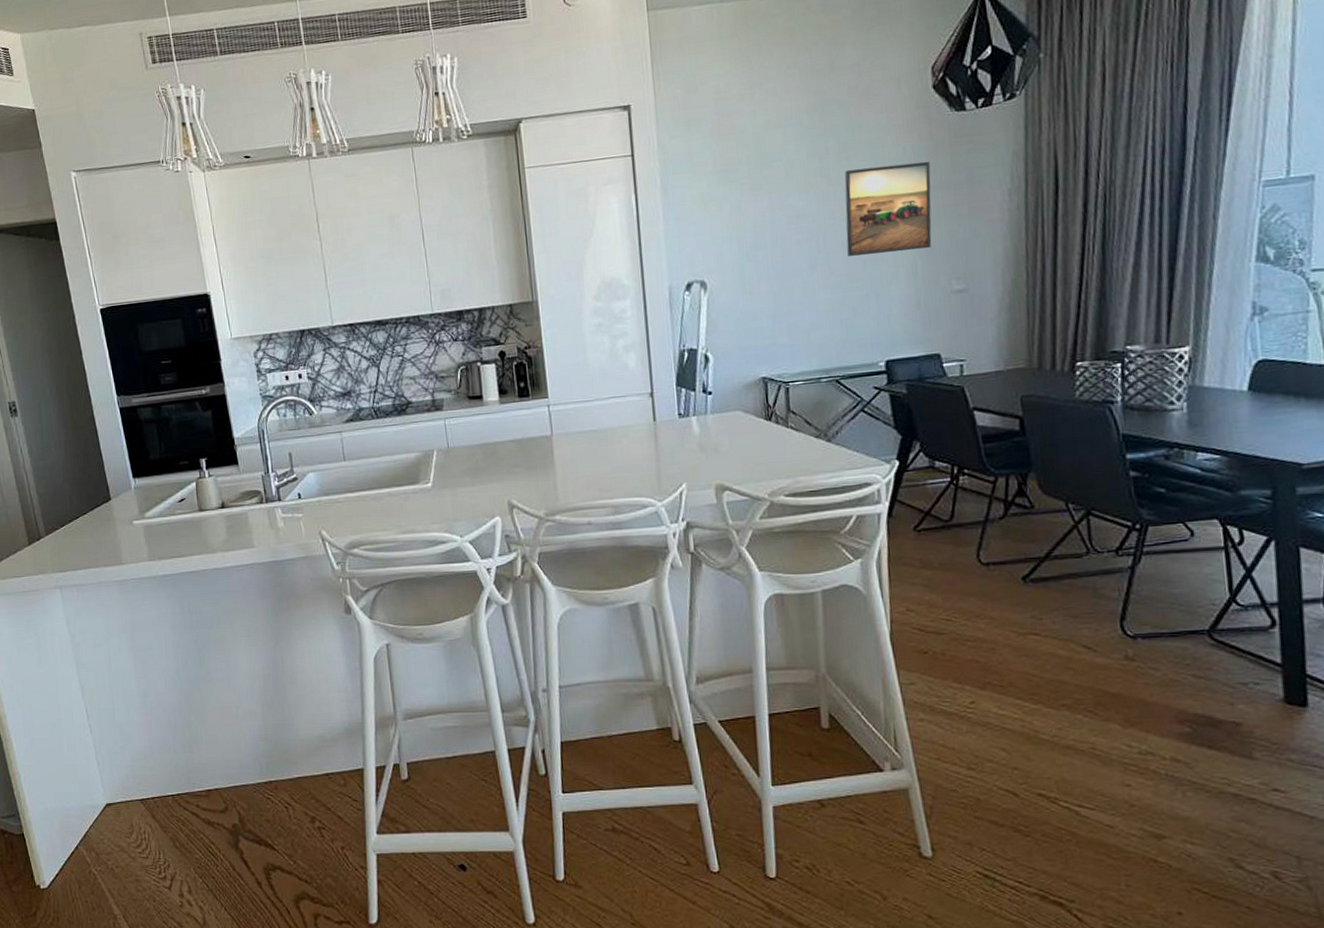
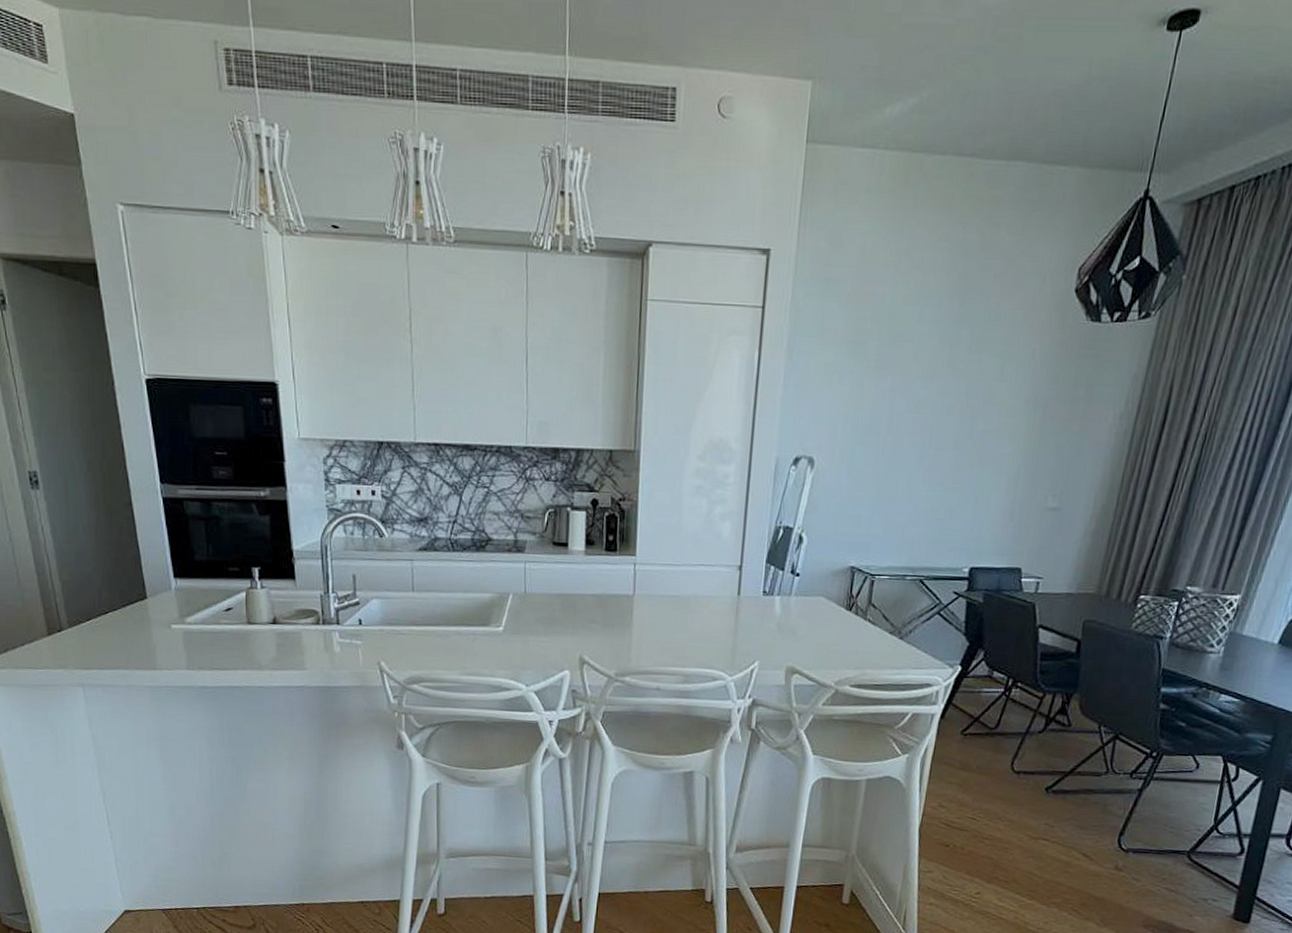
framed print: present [844,161,932,257] -> none [957,364,1055,461]

